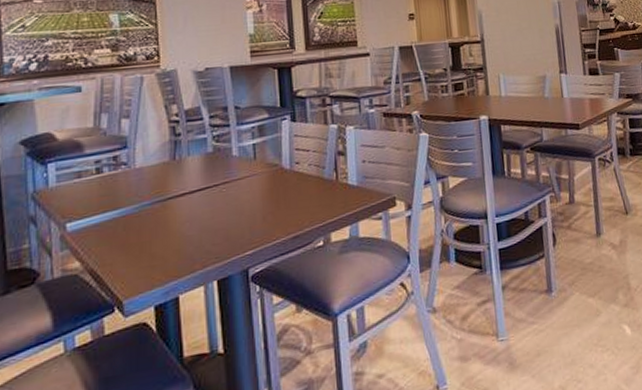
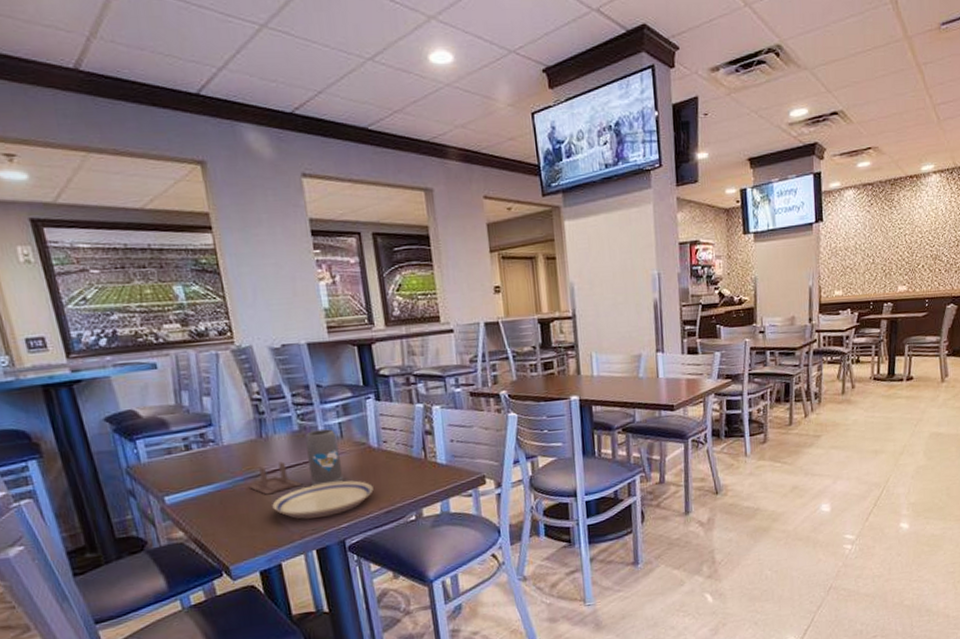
napkin holder: none [154,184,211,221] -> present [248,461,303,495]
plate: none [177,203,282,246] -> present [272,480,373,519]
beer mug: none [218,150,253,211] -> present [305,429,344,487]

